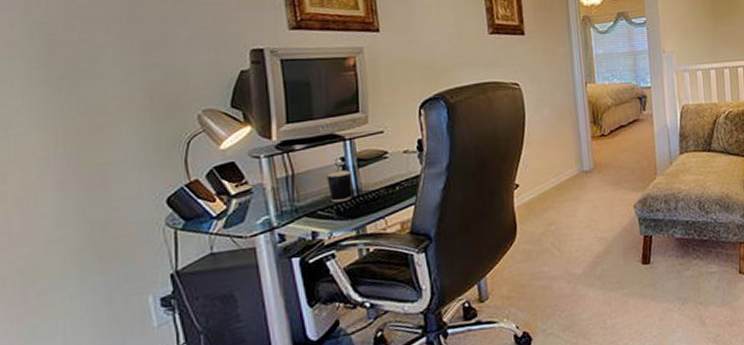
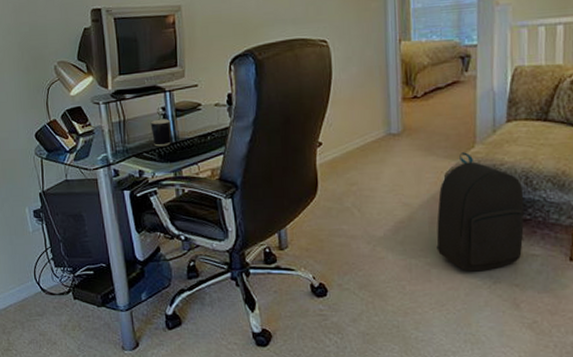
backpack: none [629,184,703,297] -> present [436,152,524,272]

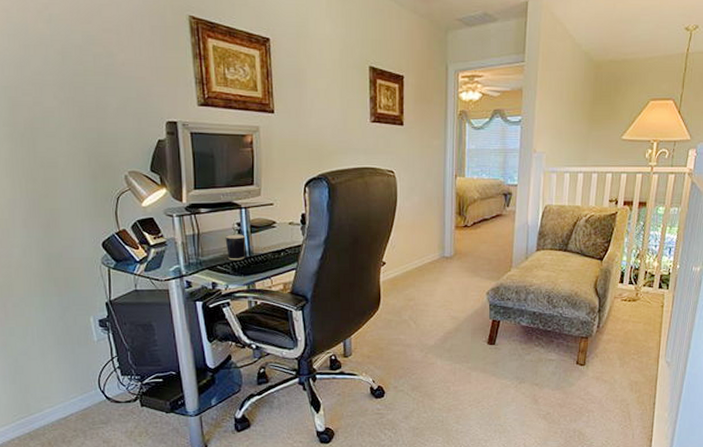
backpack: present [436,152,524,272] -> none [477,275,546,374]

